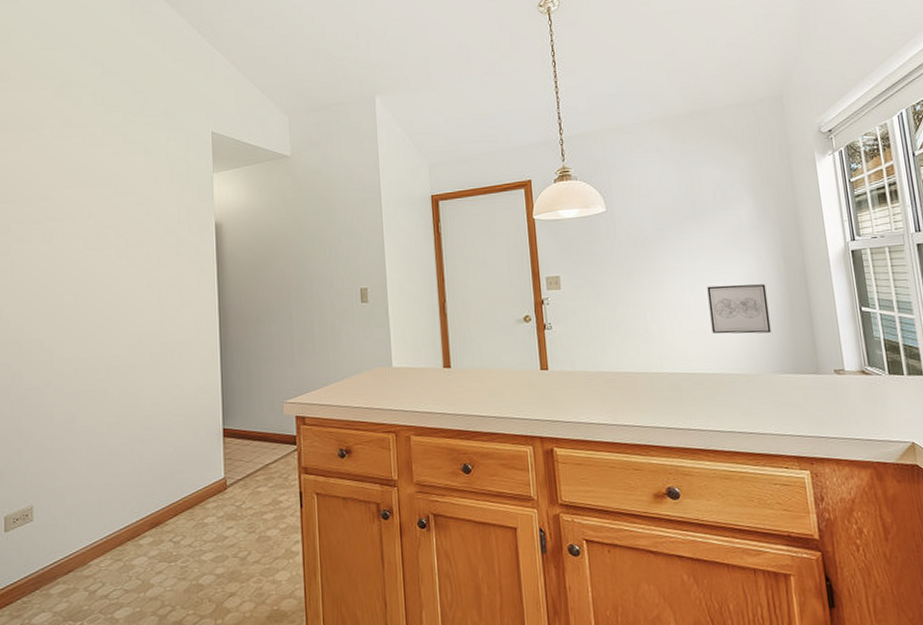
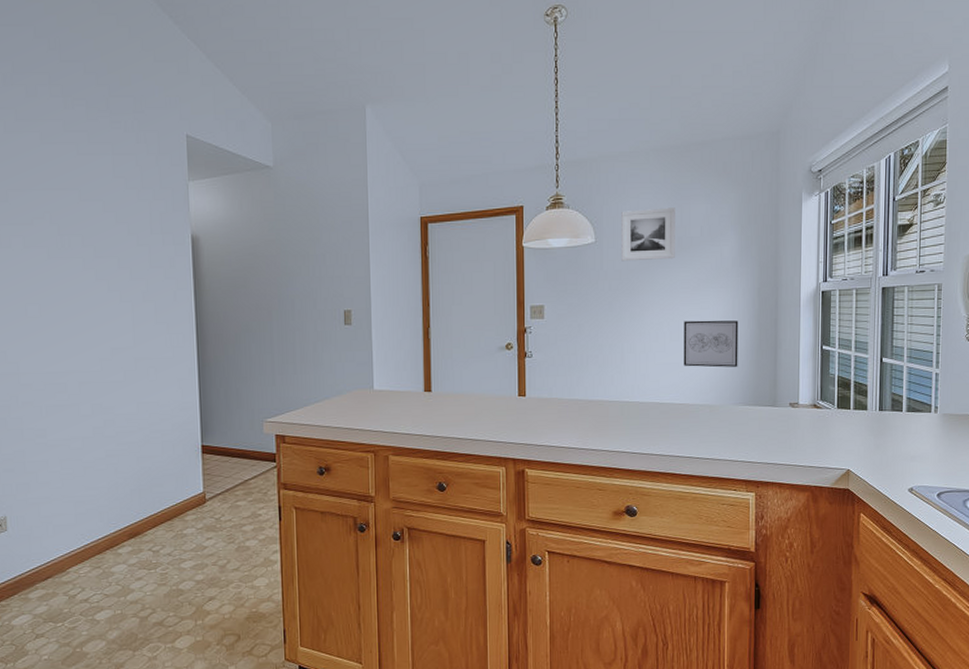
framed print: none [630,174,690,229] -> present [621,207,675,262]

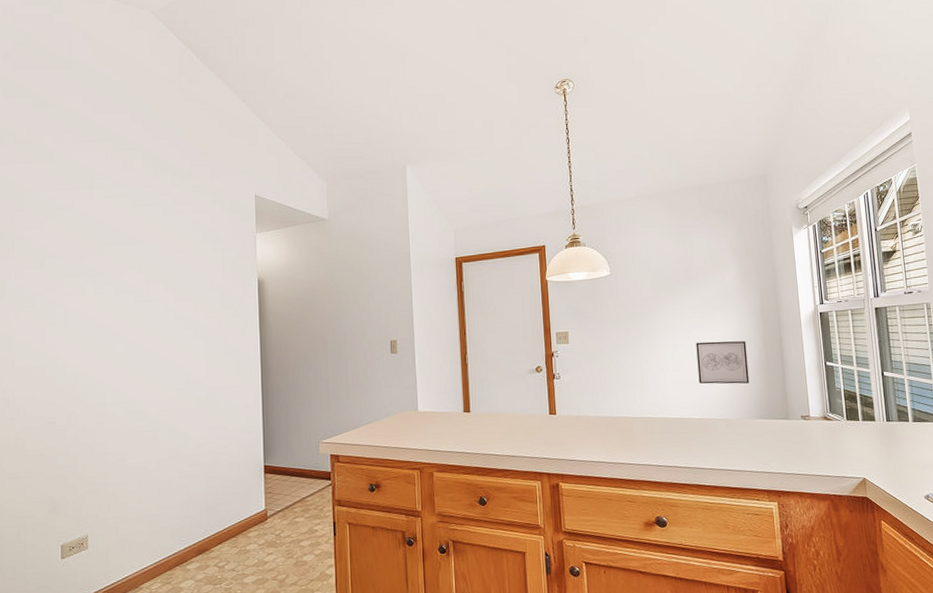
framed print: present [621,207,675,262] -> none [632,243,683,291]

